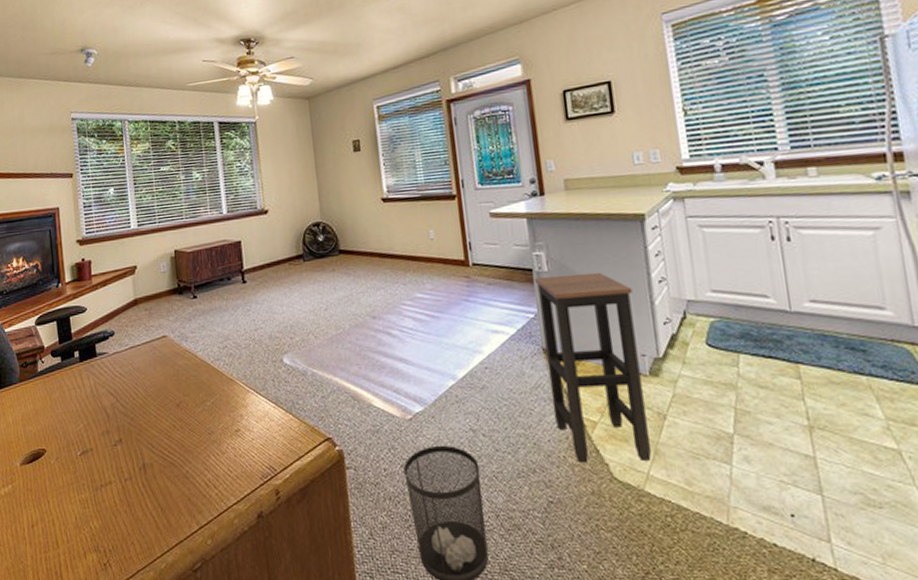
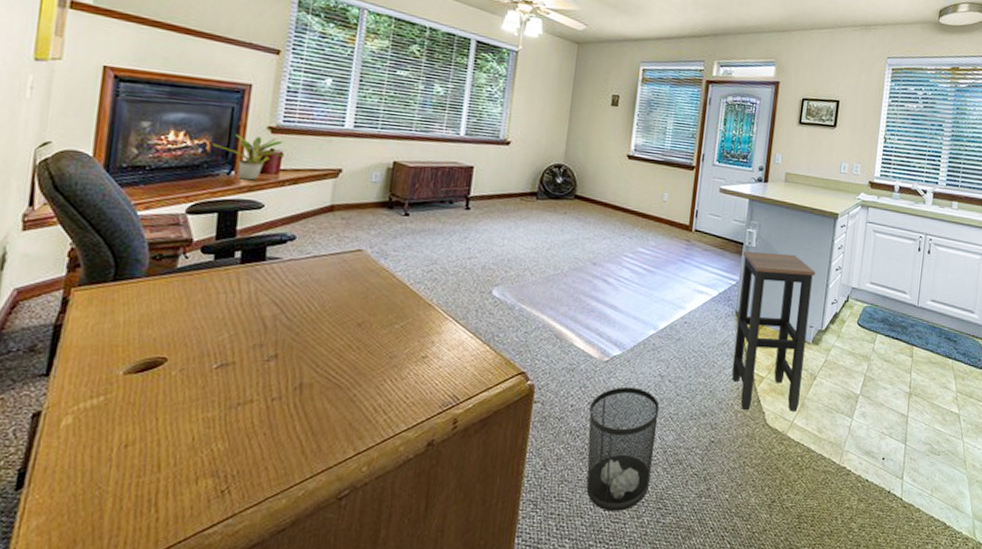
potted plant: none [41,249,94,290] -> present [211,134,285,181]

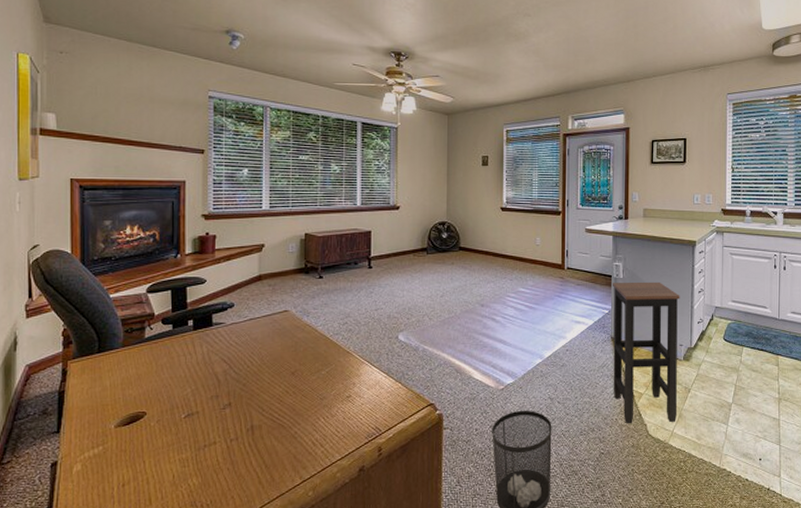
potted plant: present [211,134,285,181] -> none [159,224,218,261]

